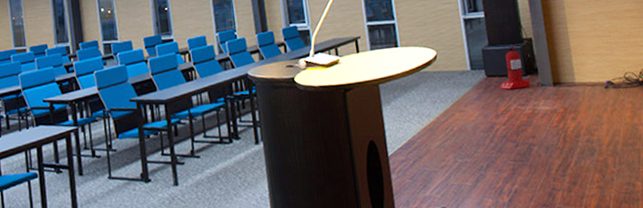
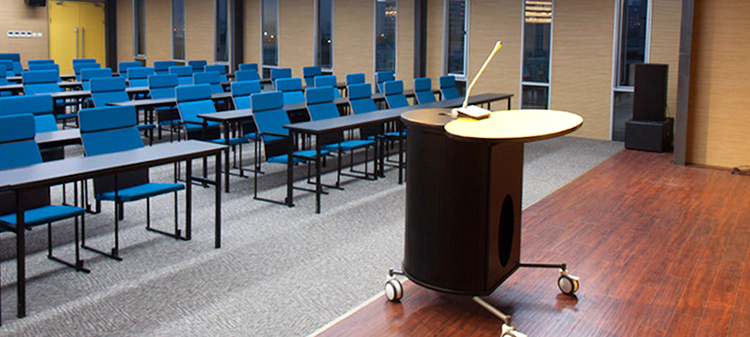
fire extinguisher: present [499,44,531,90] -> none [635,122,665,164]

